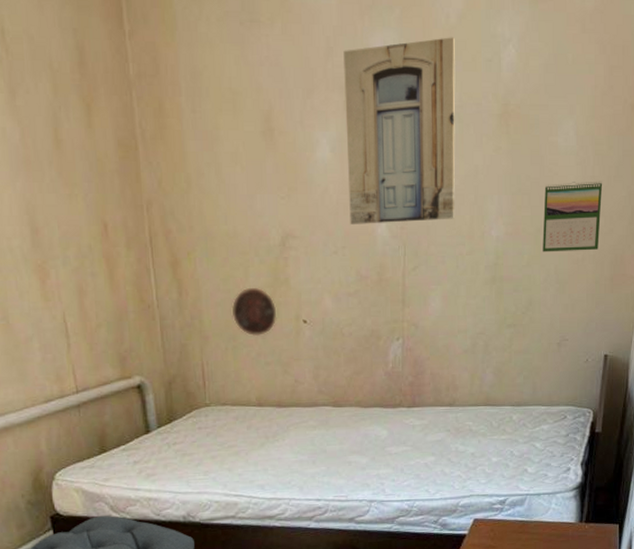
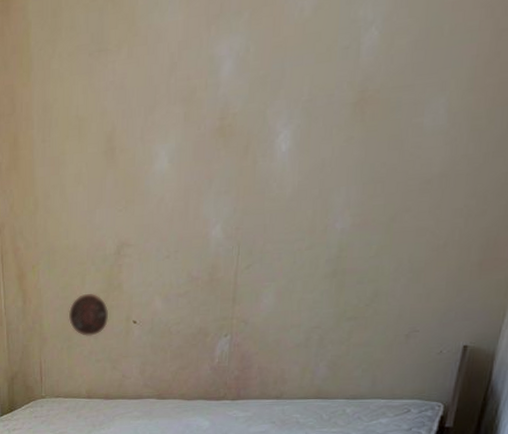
wall art: present [343,37,456,224] -> none [184,30,308,229]
calendar: present [542,181,603,252] -> none [395,158,478,242]

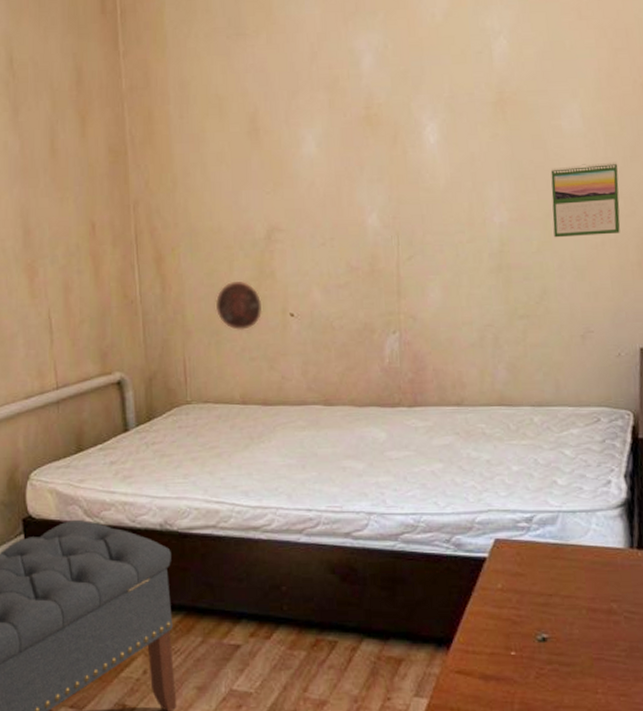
calendar: none [395,158,478,242] -> present [550,161,620,238]

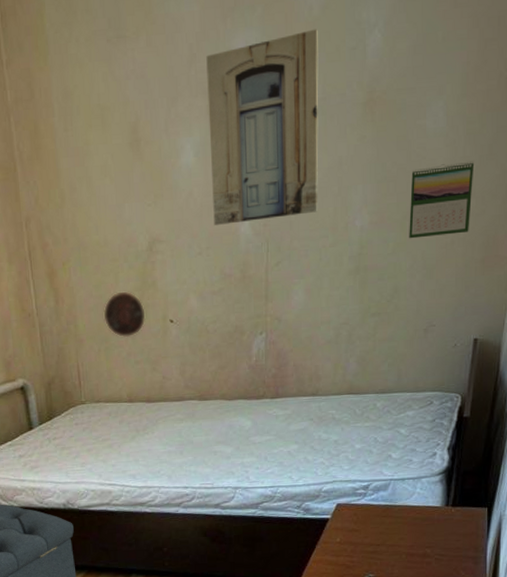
wall art: none [328,34,451,216] -> present [206,29,319,225]

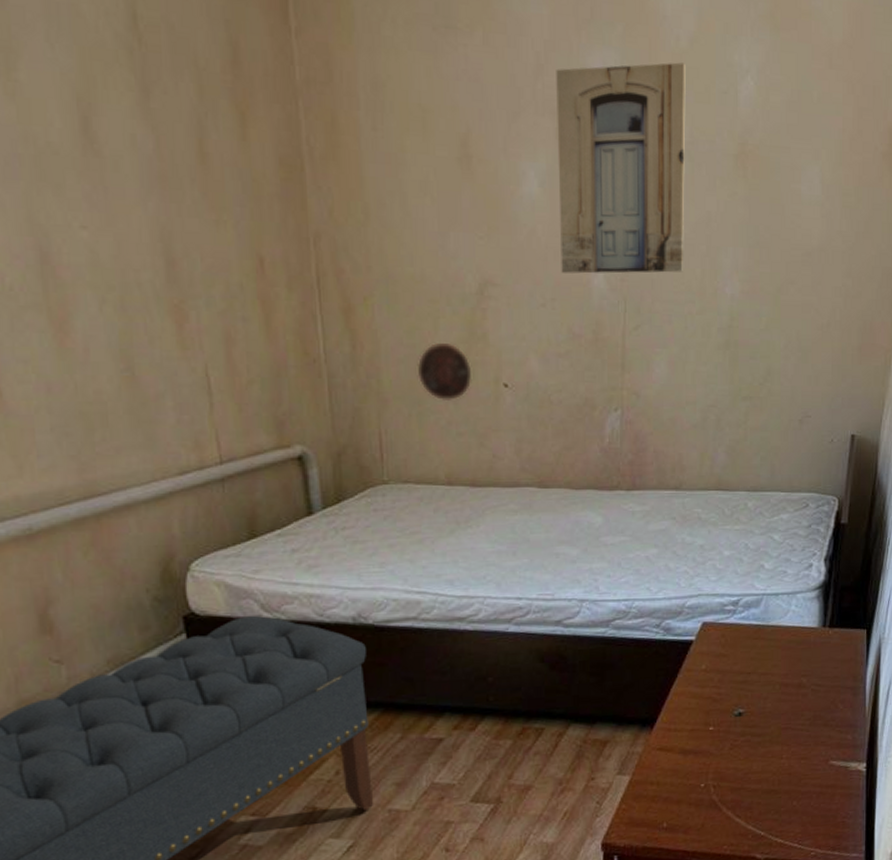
calendar: present [409,160,475,239] -> none [783,236,851,316]

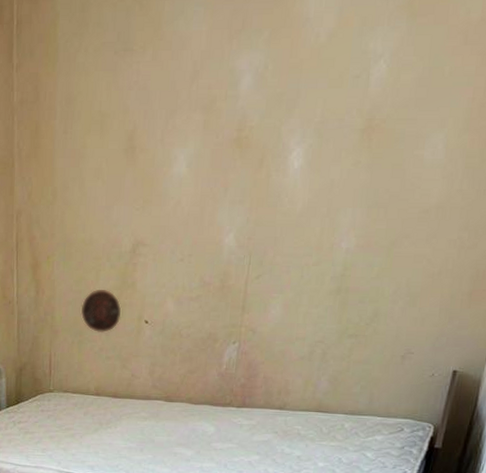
wall art: present [556,62,686,274] -> none [199,56,323,234]

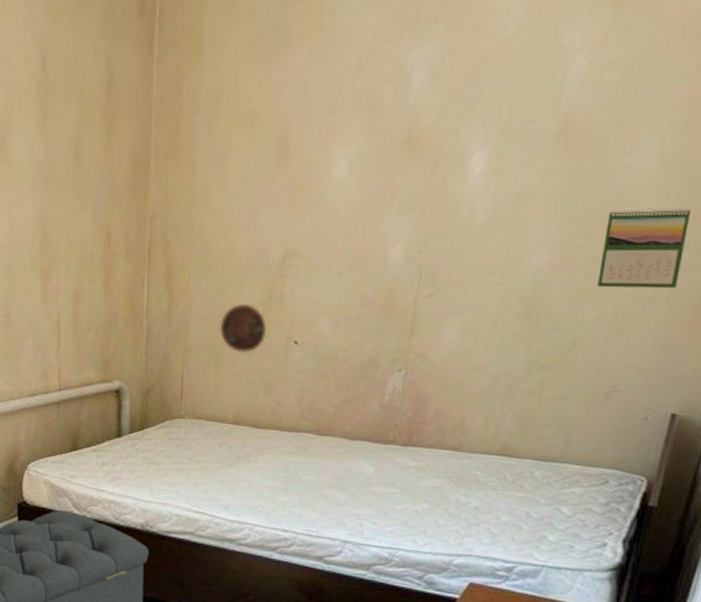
calendar: none [395,194,471,266] -> present [597,207,692,289]

